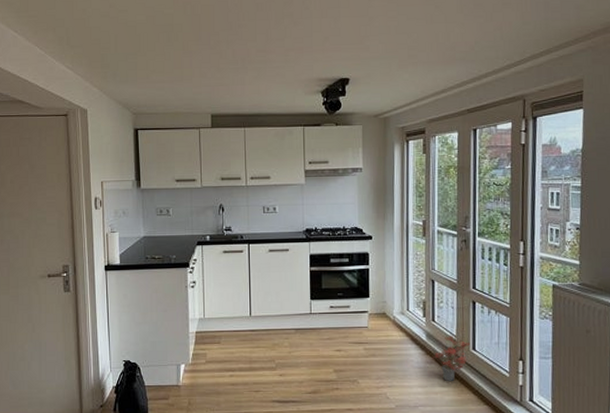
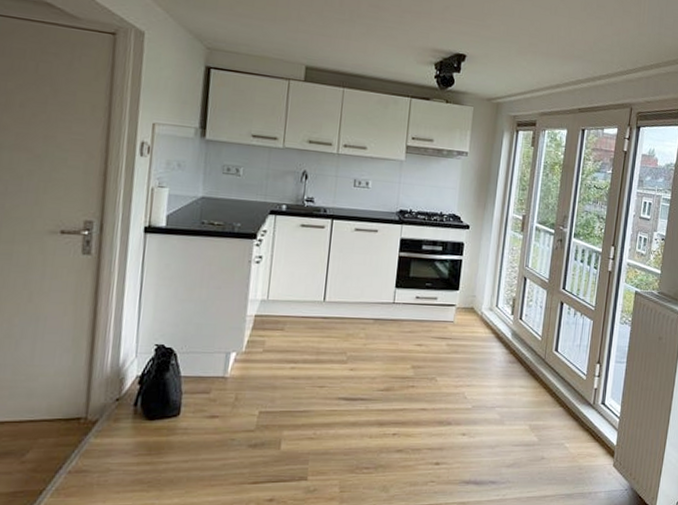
potted plant: present [430,327,471,381] -> none [514,327,554,382]

